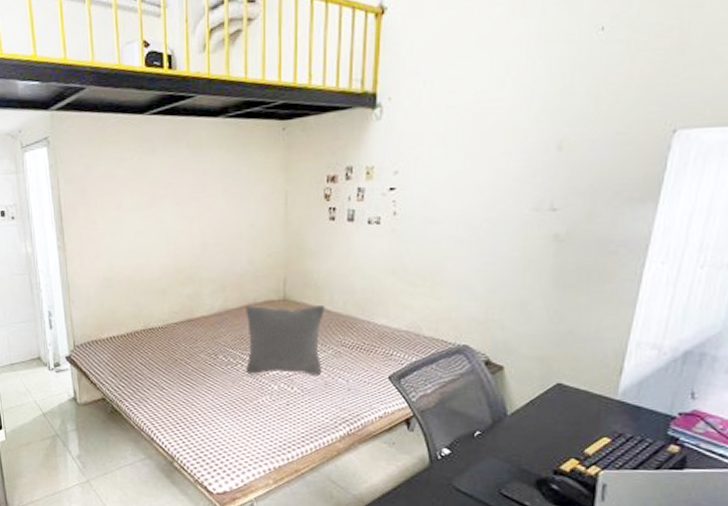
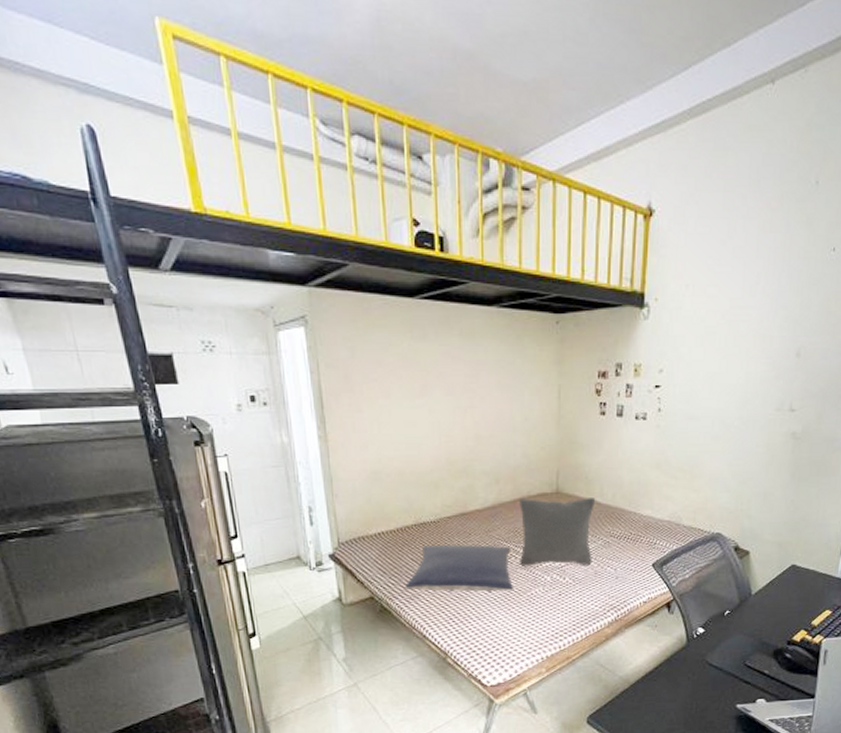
pillow: none [134,349,239,399] -> present [405,544,513,593]

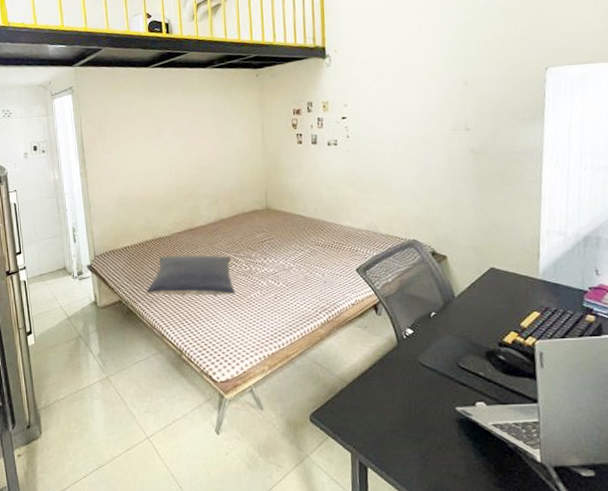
pillow: present [519,498,596,566] -> none [236,212,302,273]

